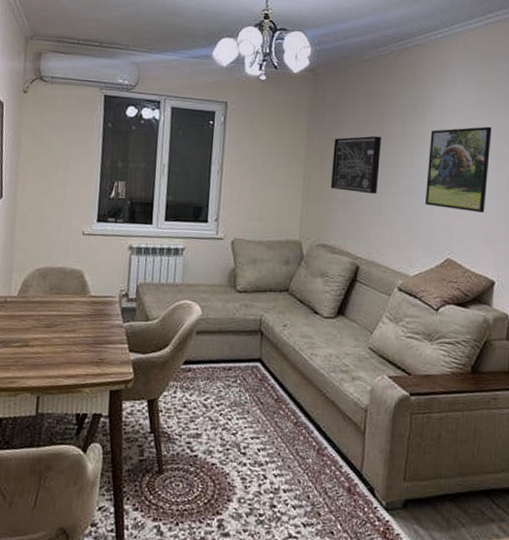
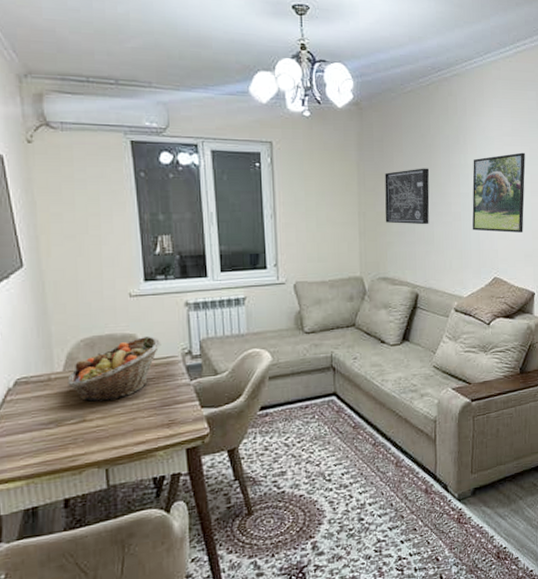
fruit basket: none [19,274,103,330] -> present [67,337,161,402]

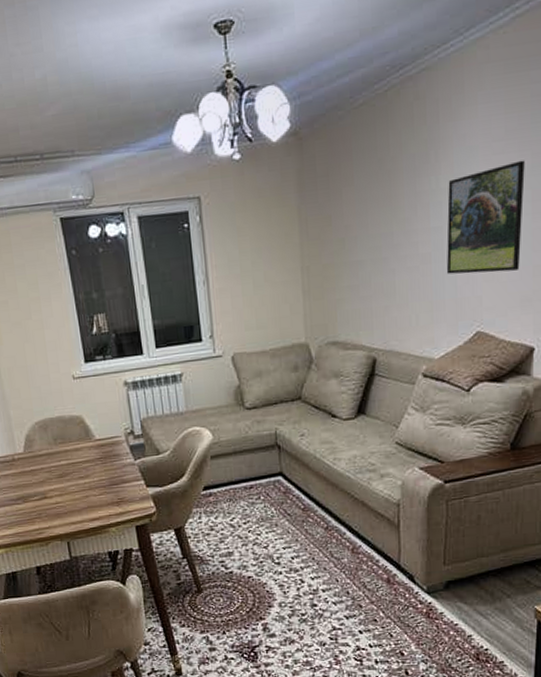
fruit basket: present [67,337,161,402] -> none [28,417,106,480]
wall art: present [384,168,430,225] -> none [331,201,390,276]

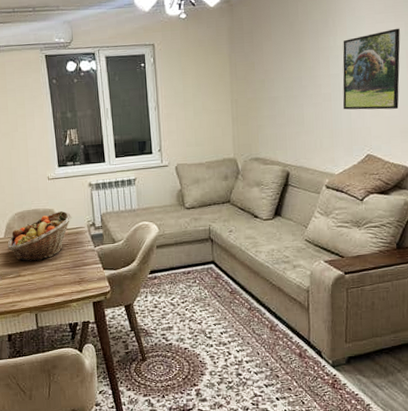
fruit basket: none [28,417,106,480] -> present [7,211,72,261]

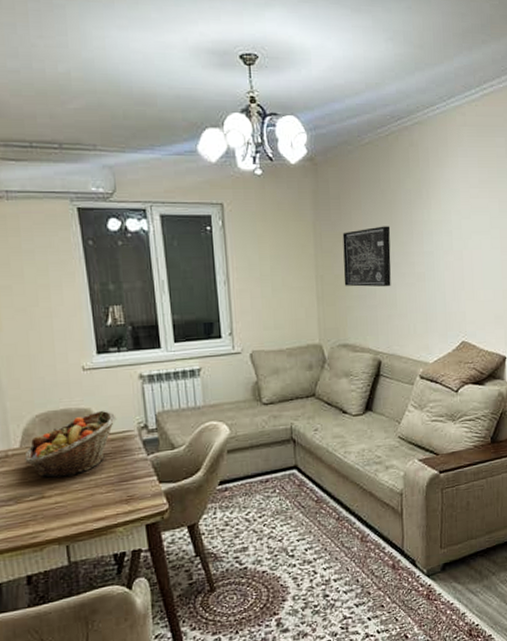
wall art: none [255,53,299,108] -> present [342,226,391,287]
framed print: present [342,28,400,110] -> none [437,205,495,293]

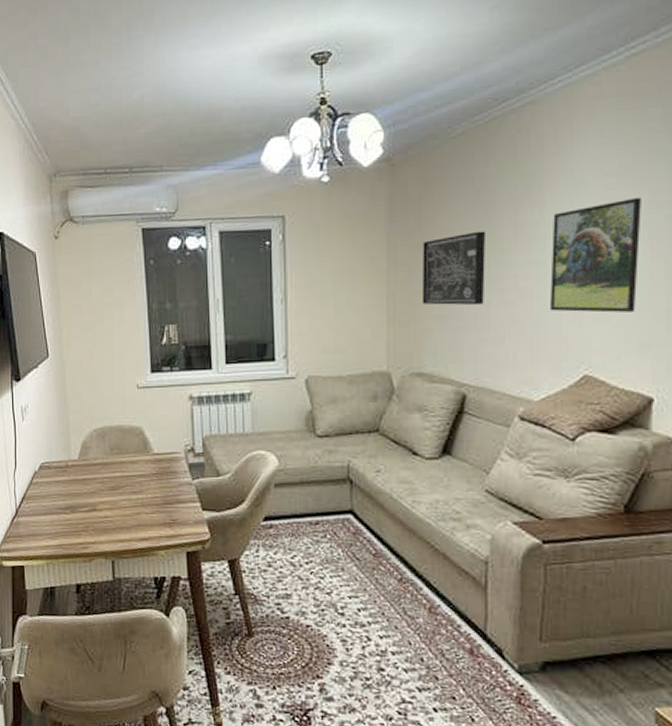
fruit basket: present [25,411,117,478] -> none [82,430,165,492]
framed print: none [437,205,495,293] -> present [549,197,641,313]

